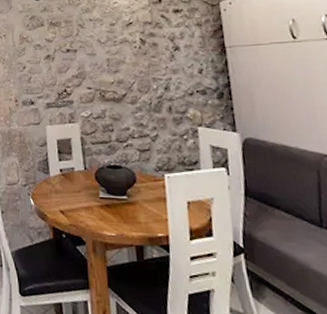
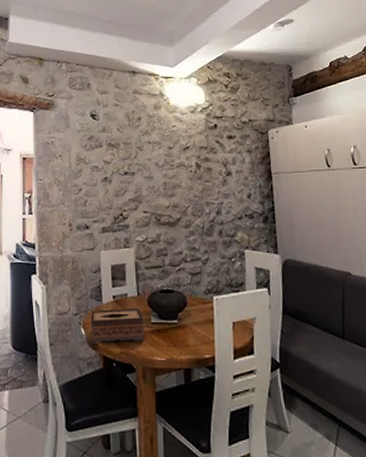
tissue box: none [39,182,93,215] -> present [91,309,144,344]

